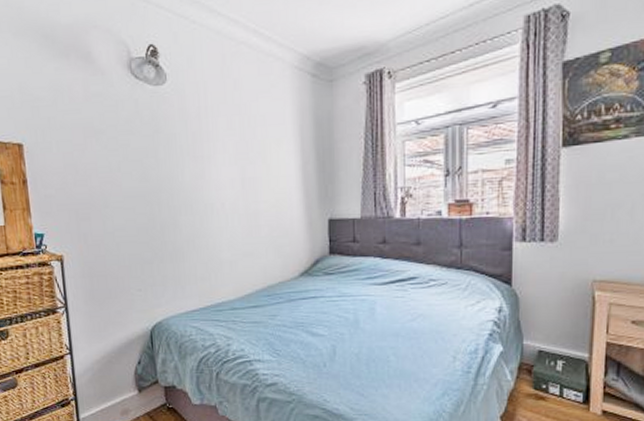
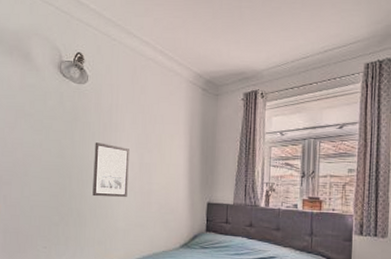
wall art: none [184,157,230,225] -> present [92,142,129,197]

